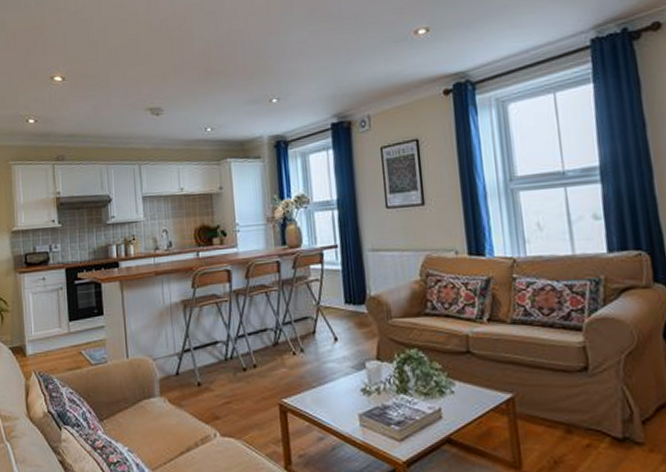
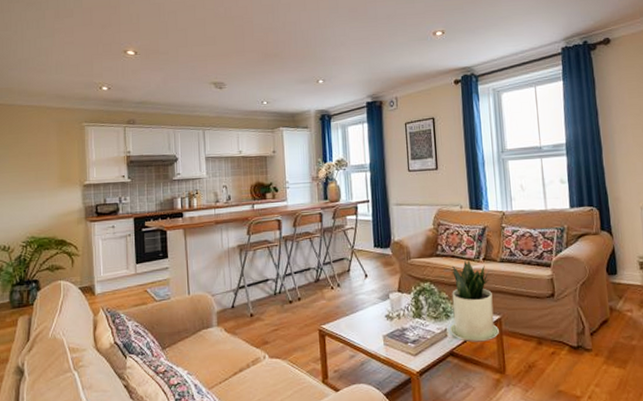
planter: none [444,320,512,427] -> present [449,259,499,343]

